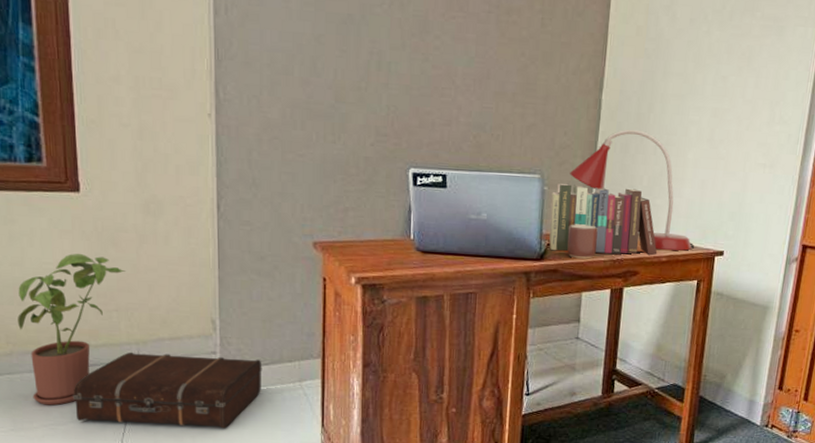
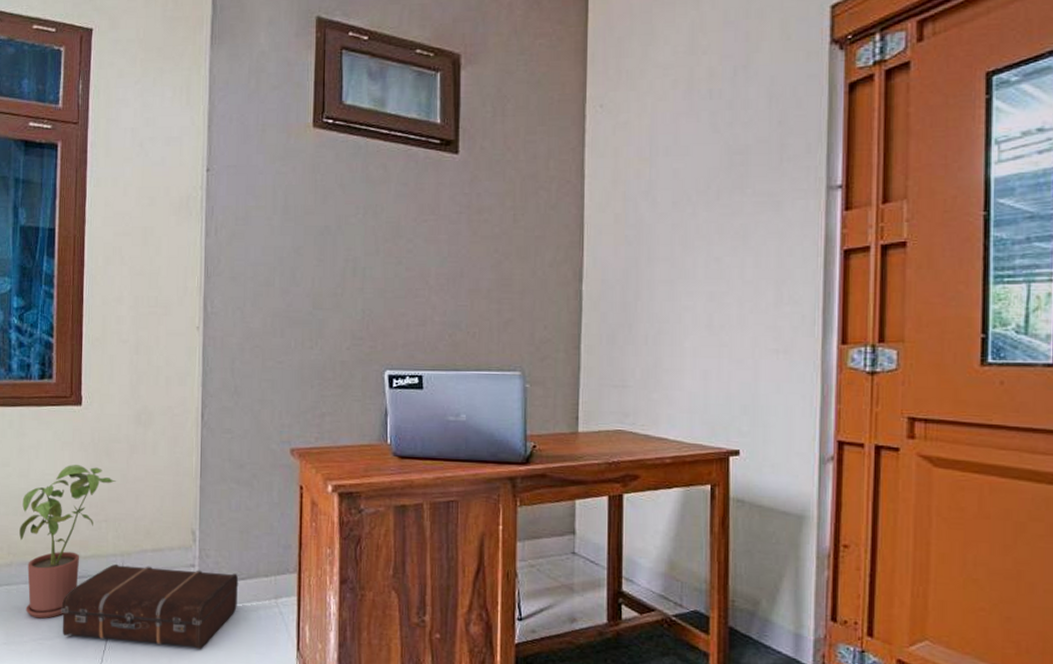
books: present [549,182,658,256] -> none [534,379,660,457]
mug: present [567,224,598,259] -> none [554,423,588,462]
desk lamp: present [570,129,695,252] -> none [553,319,704,452]

